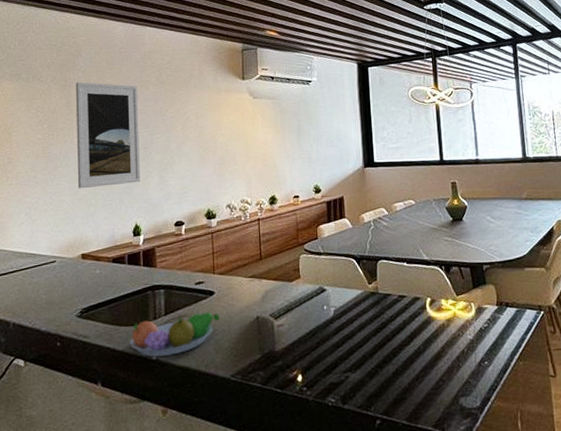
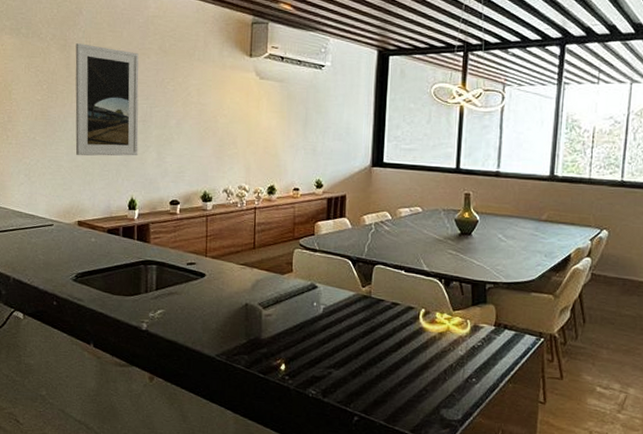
fruit bowl: present [129,312,220,357] -> none [121,292,210,329]

